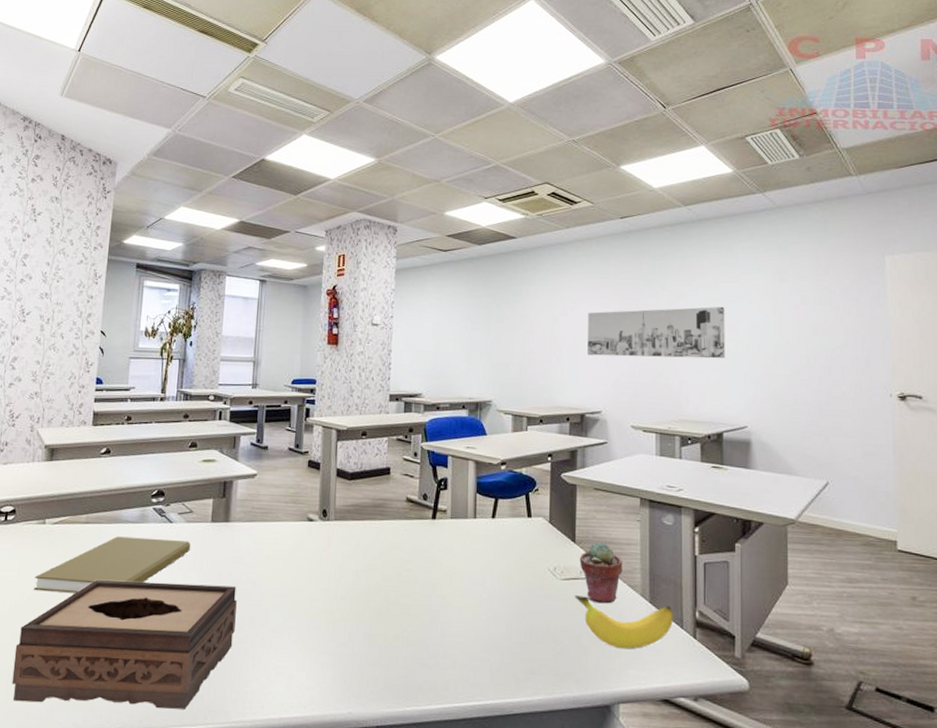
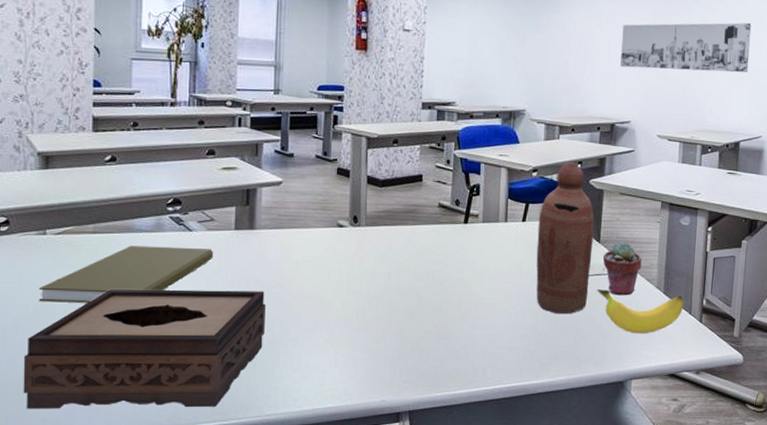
bottle: none [507,455,568,623] -> present [536,162,595,314]

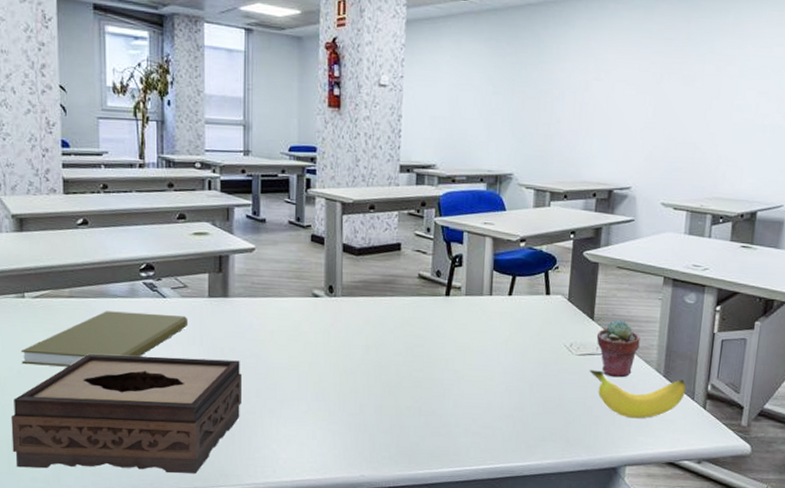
bottle: present [536,162,595,314] -> none [523,232,588,395]
wall art: present [620,22,752,73] -> none [621,74,777,132]

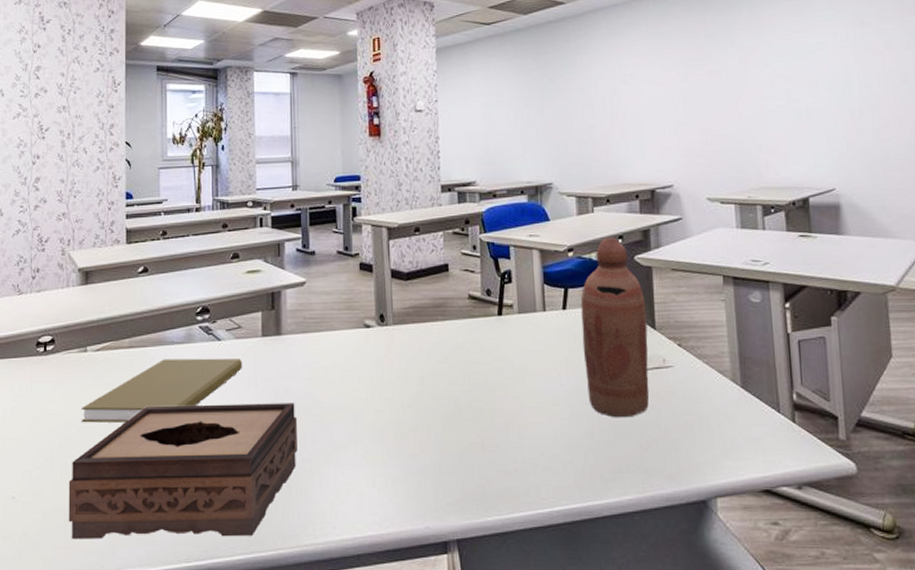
bottle: none [523,232,588,395] -> present [581,237,650,418]
banana: present [589,370,687,419] -> none [659,386,769,439]
potted succulent: present [596,319,640,378] -> none [661,326,709,393]

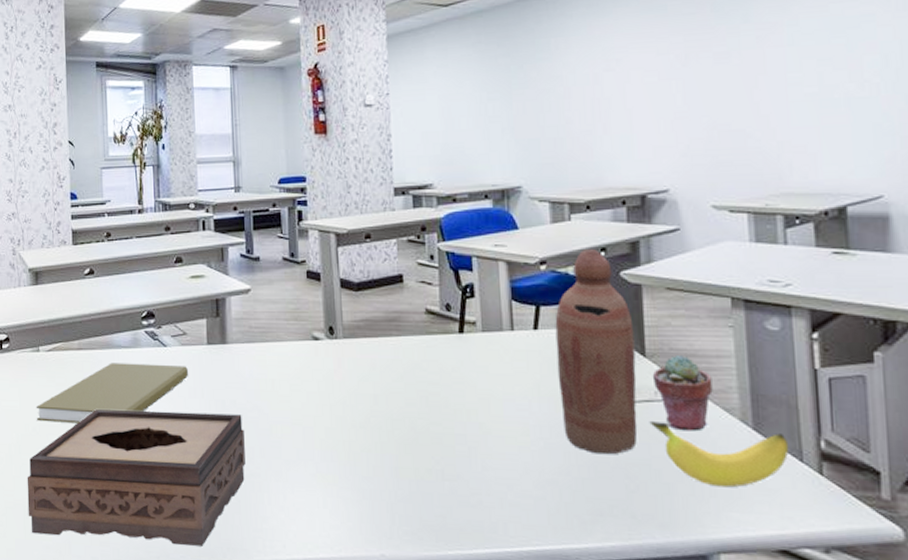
banana: none [659,386,769,439] -> present [649,421,789,488]
potted succulent: none [661,326,709,393] -> present [652,354,713,431]

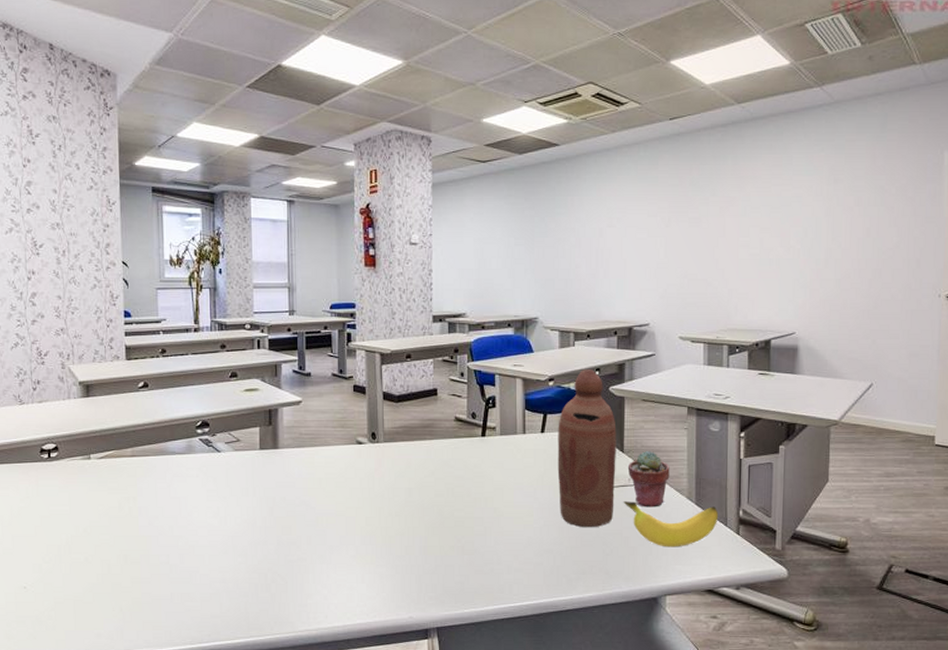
tissue box: present [27,409,246,546] -> none [77,509,293,624]
book: present [36,363,189,423] -> none [86,468,242,523]

